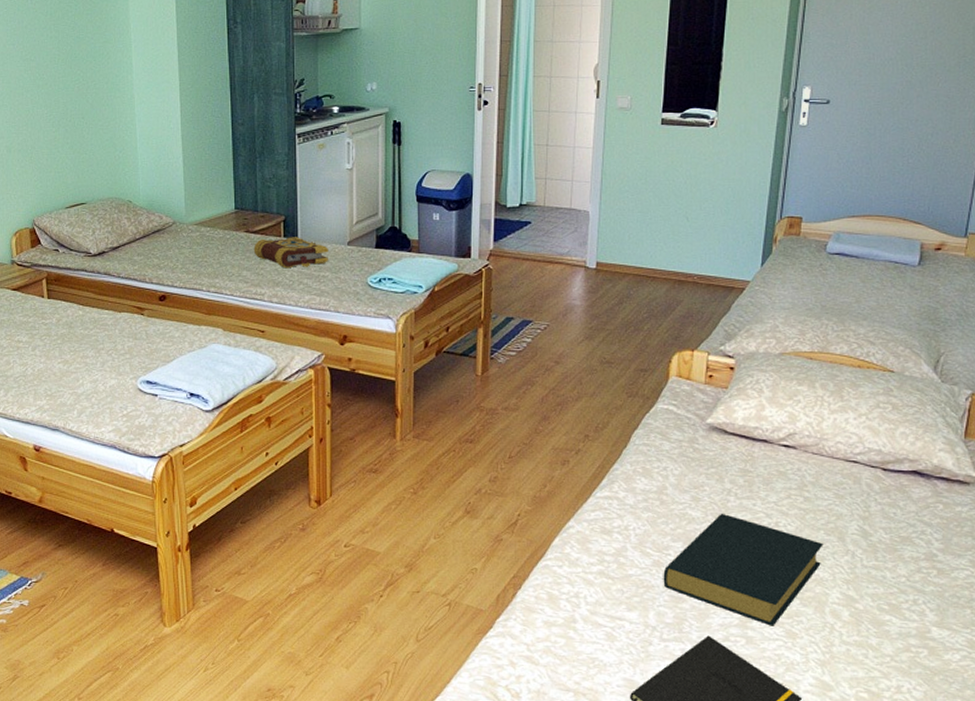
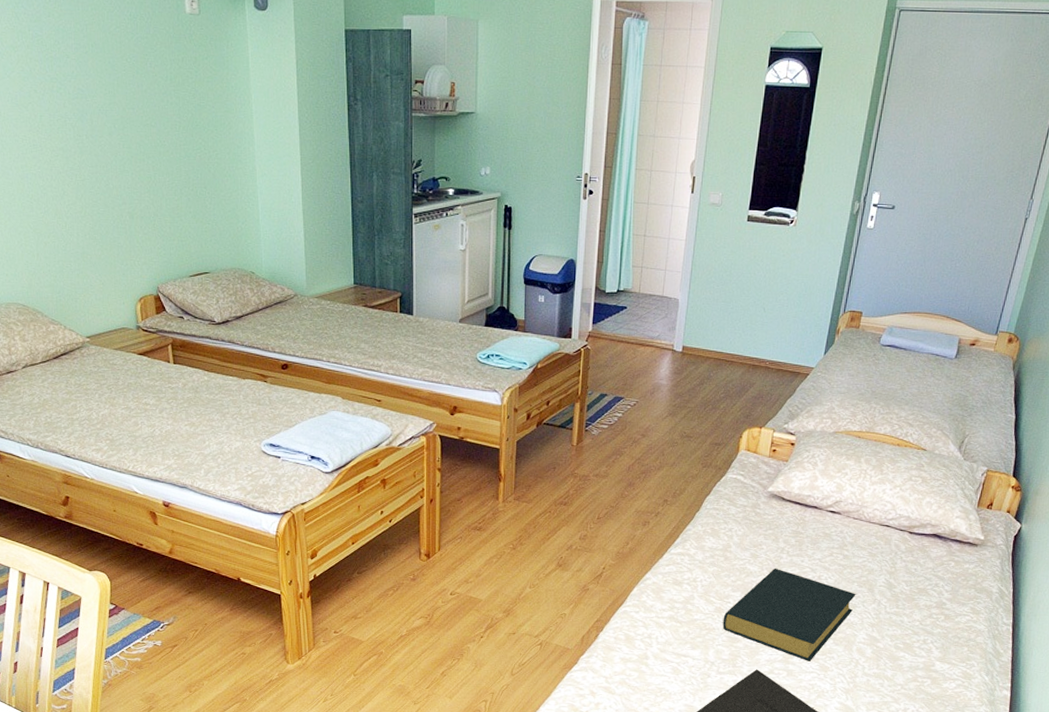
book: present [253,237,328,269] -> none [371,313,441,343]

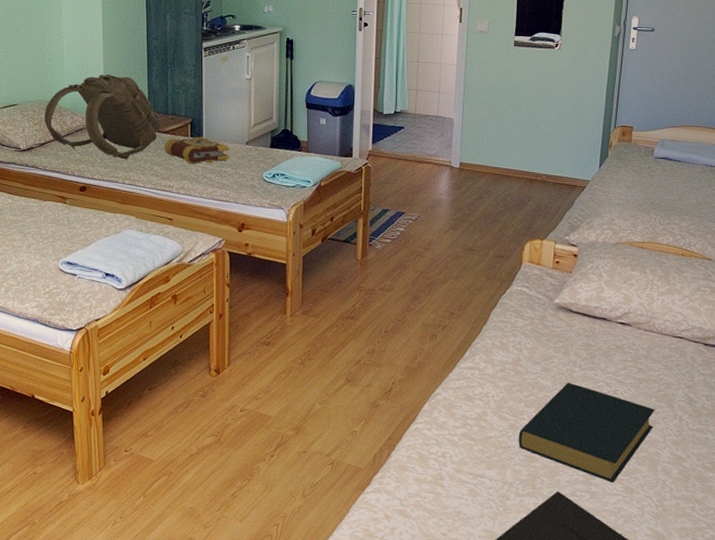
backpack: none [240,240,368,336] -> present [44,74,161,160]
book: none [371,313,441,343] -> present [164,137,229,164]

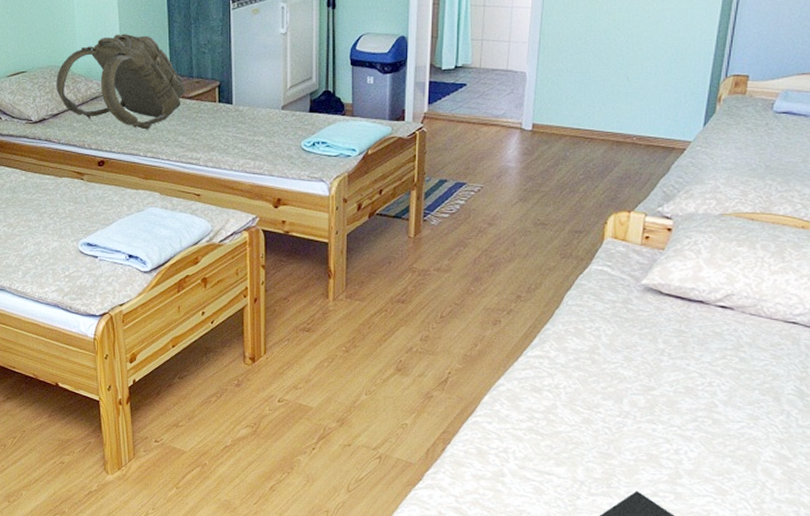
book: present [164,137,229,164] -> none [189,102,262,133]
hardback book: present [518,382,655,483] -> none [593,372,758,483]

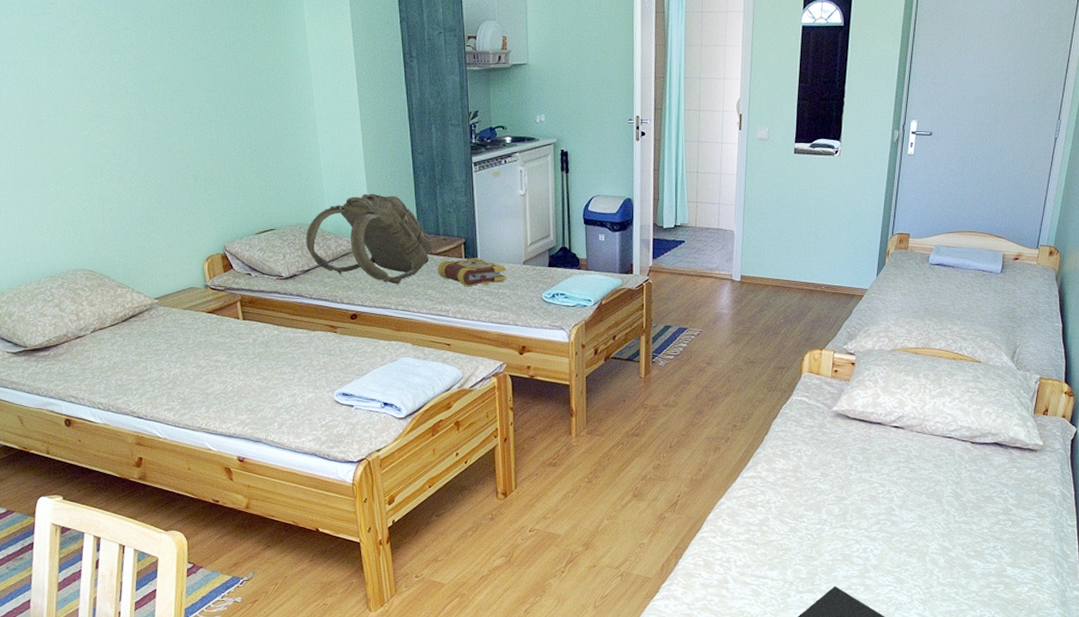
book: none [189,102,262,133] -> present [437,258,506,287]

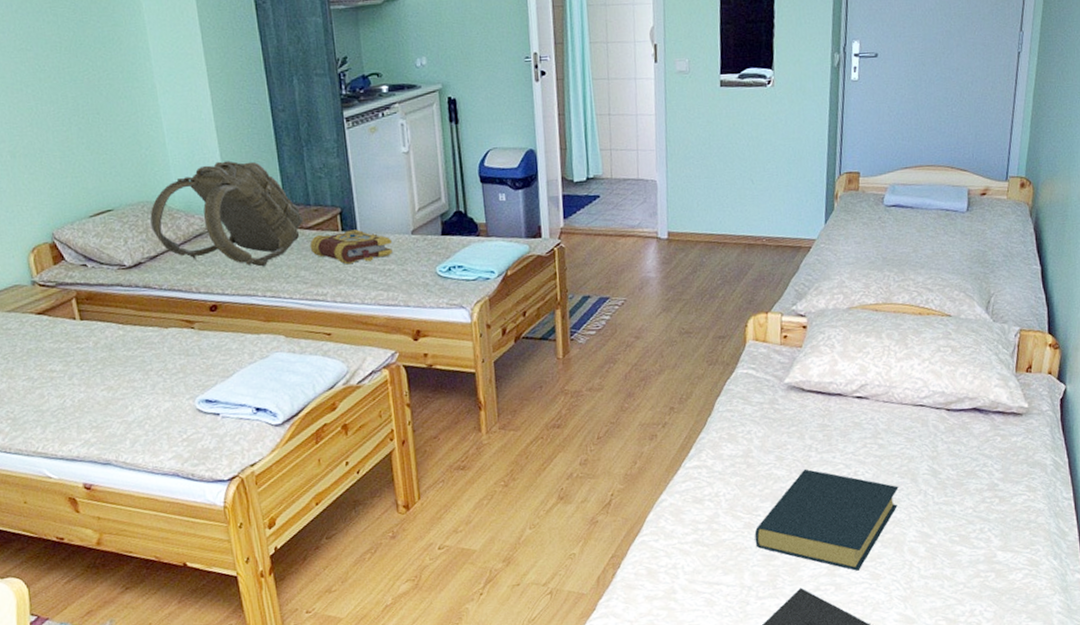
hardback book: none [798,485,925,575] -> present [754,468,899,571]

